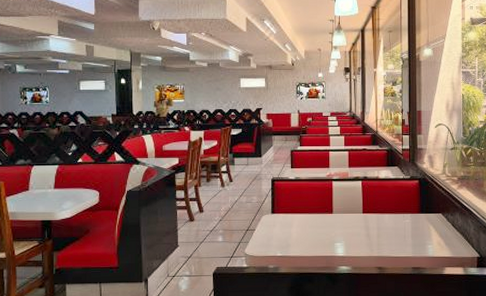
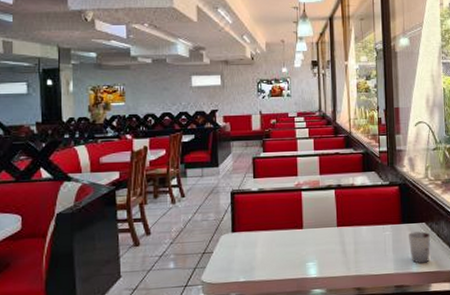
cup: none [425,221,446,249] -> present [408,231,431,264]

